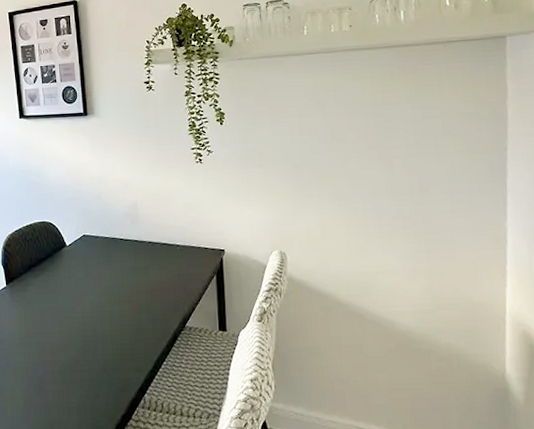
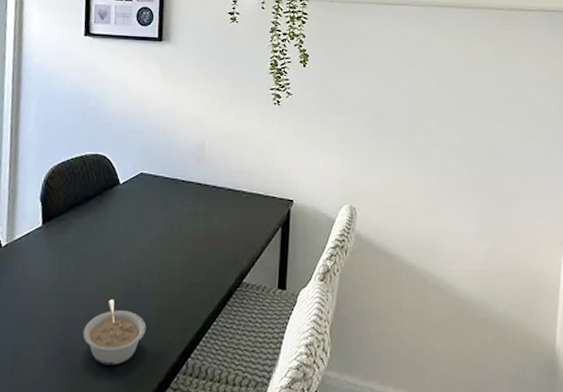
legume: none [52,345,105,401] -> present [82,299,147,365]

